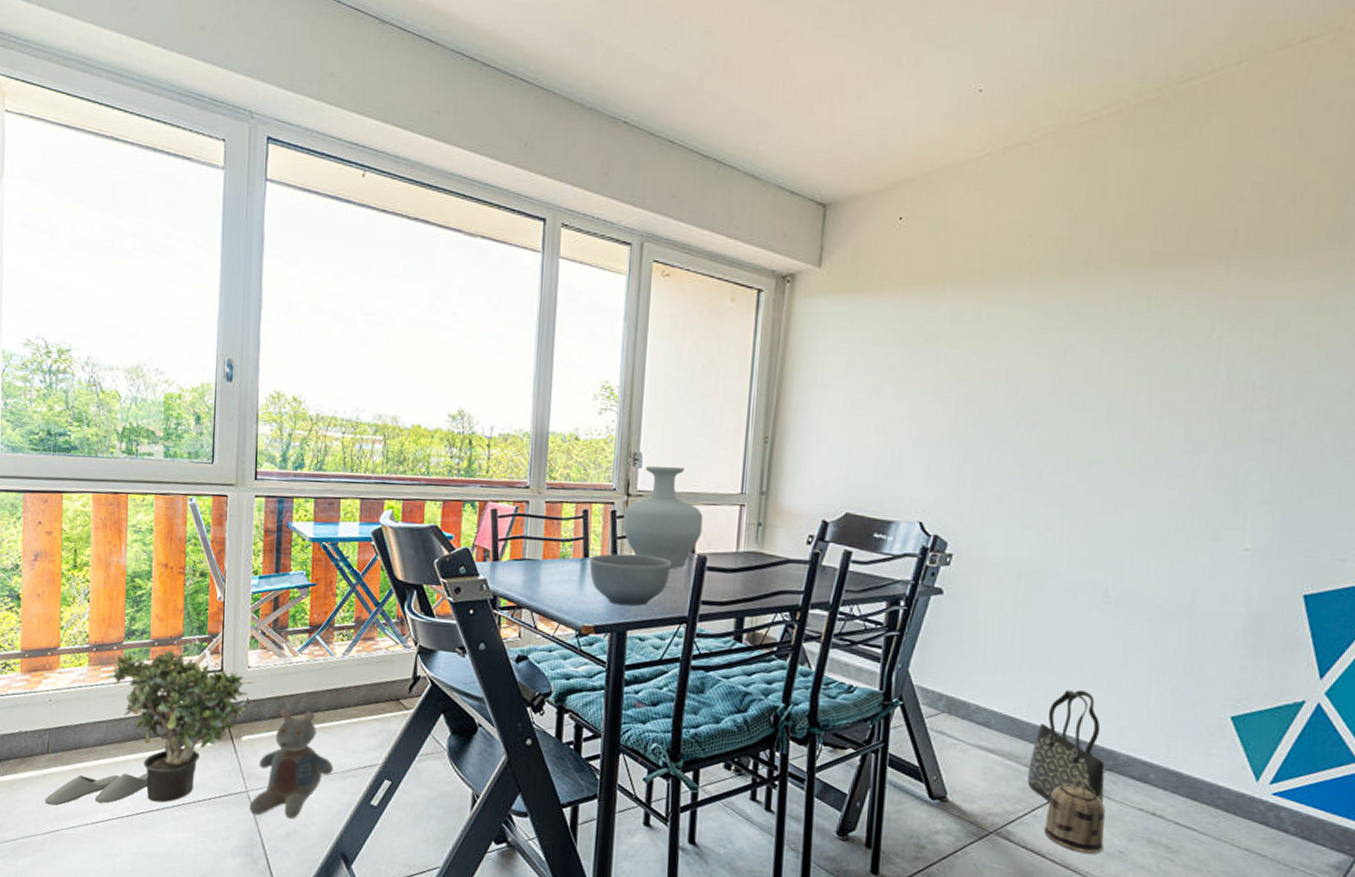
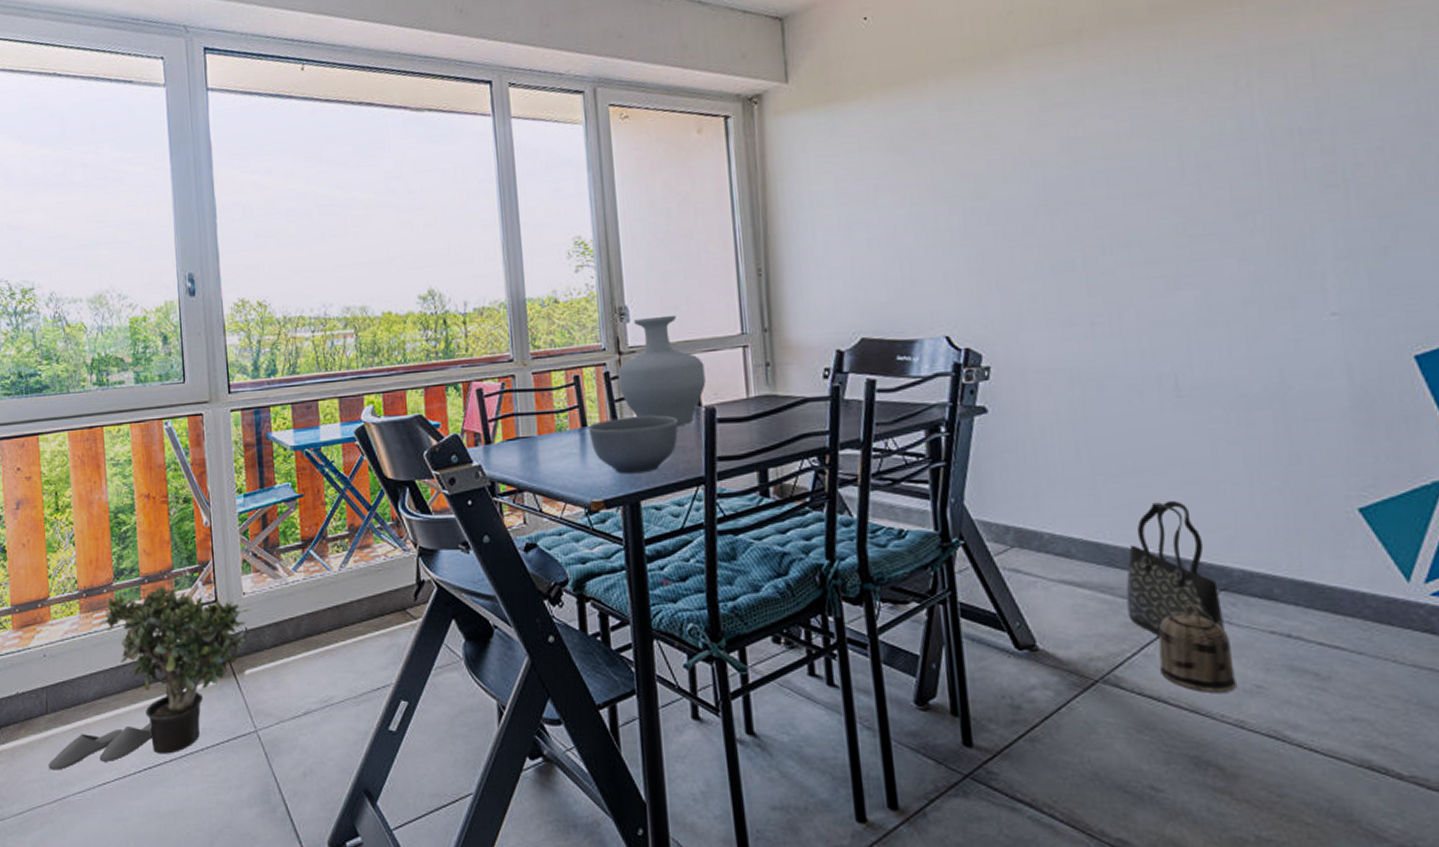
stuffed animal: present [249,708,333,819] -> none [260,633,345,757]

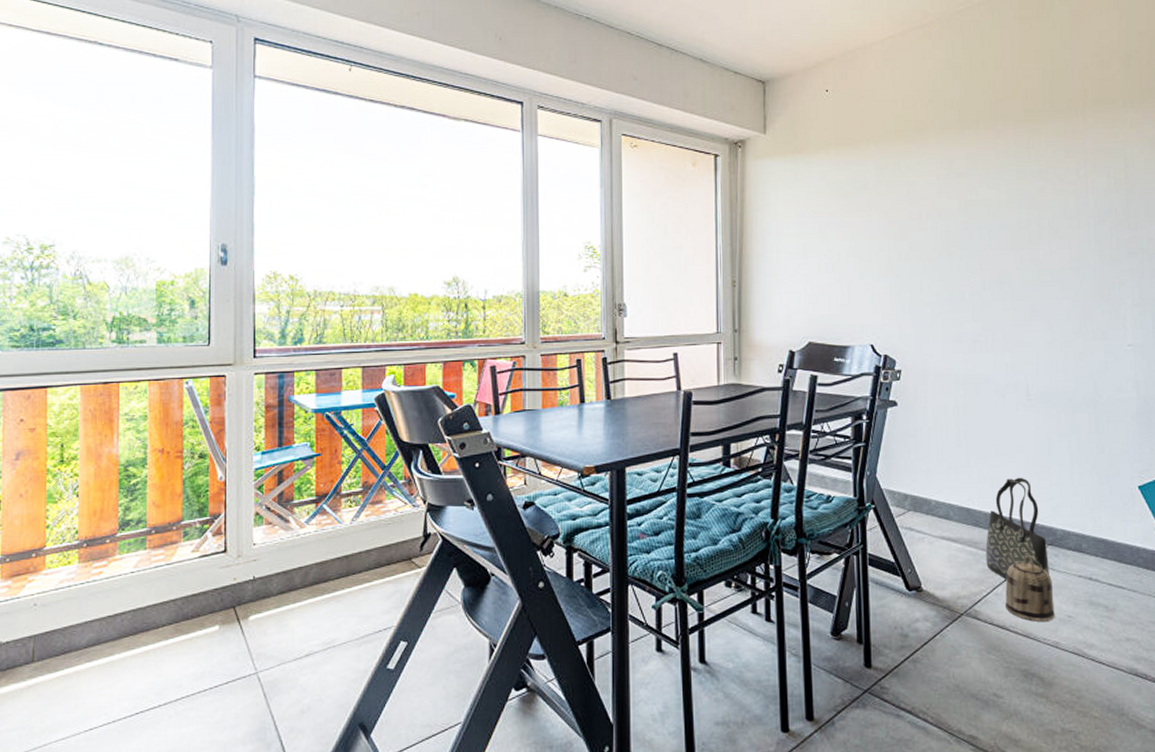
slippers: present [48,724,152,770] -> none [30,669,147,718]
potted plant: present [99,585,247,754] -> none [98,536,255,698]
bowl: present [588,415,678,474] -> none [586,396,661,445]
vase: present [617,315,706,427] -> none [613,313,686,406]

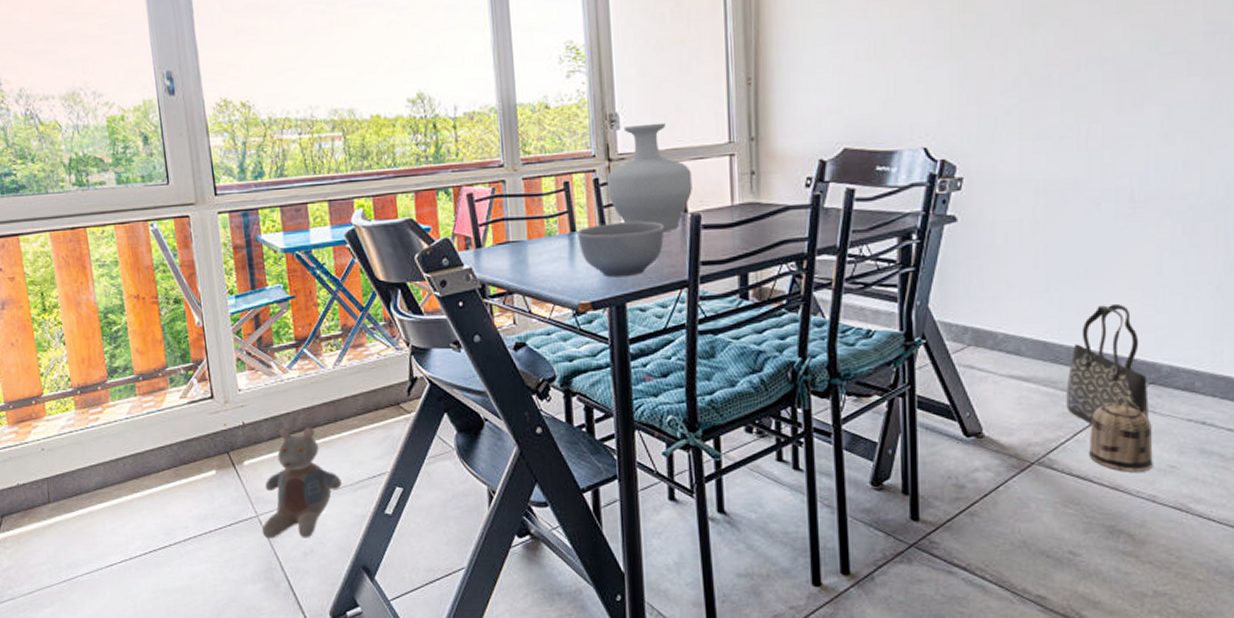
stuffed animal: none [259,581,347,697] -> present [262,427,342,539]
bowl: none [586,396,661,445] -> present [577,221,665,278]
vase: none [613,313,686,406] -> present [606,122,692,233]

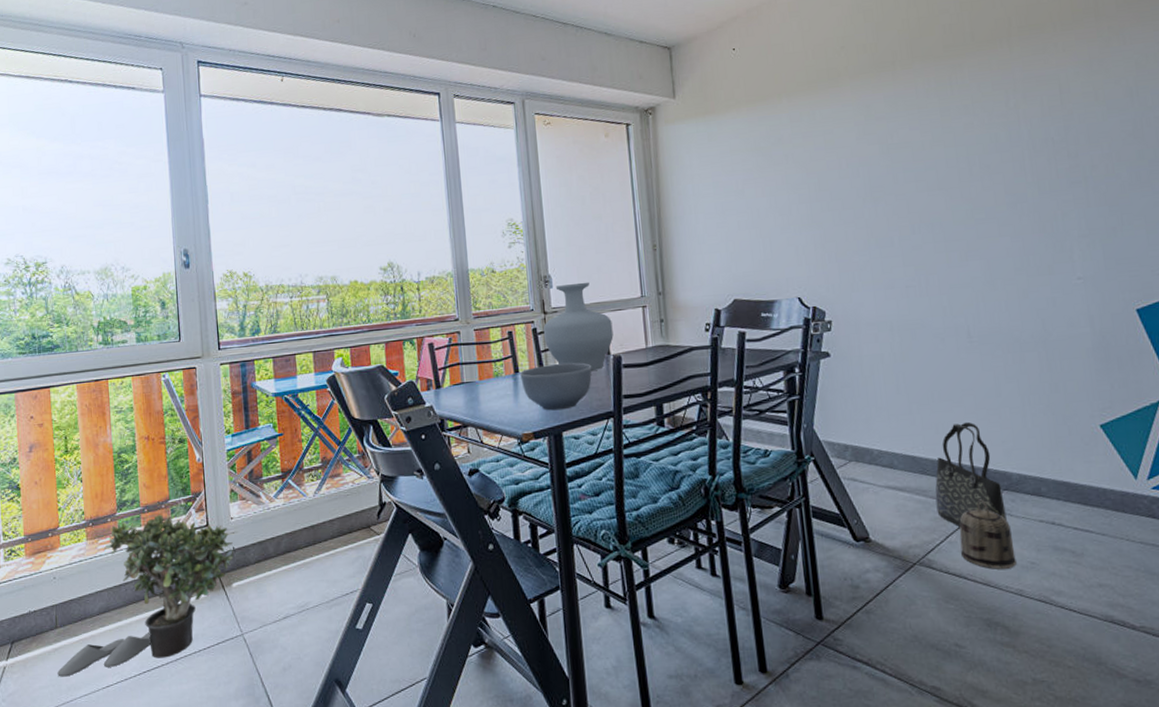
slippers: none [54,511,156,554] -> present [57,632,151,677]
potted plant: none [95,383,245,538] -> present [103,514,235,658]
stuffed animal: present [262,427,342,539] -> none [246,550,319,656]

